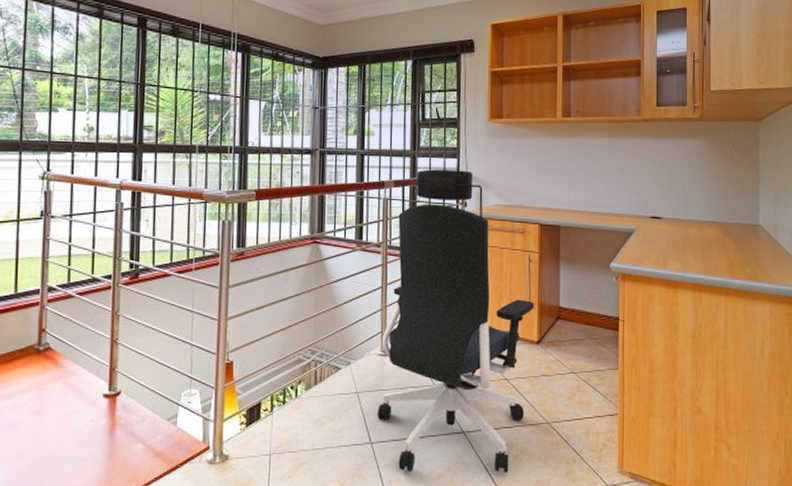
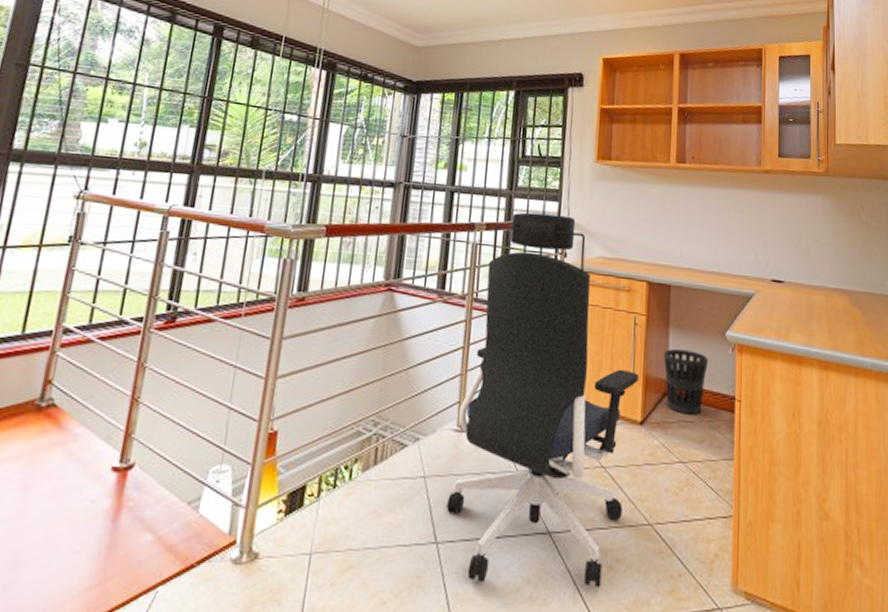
wastebasket: none [555,280,595,334] -> present [663,349,708,415]

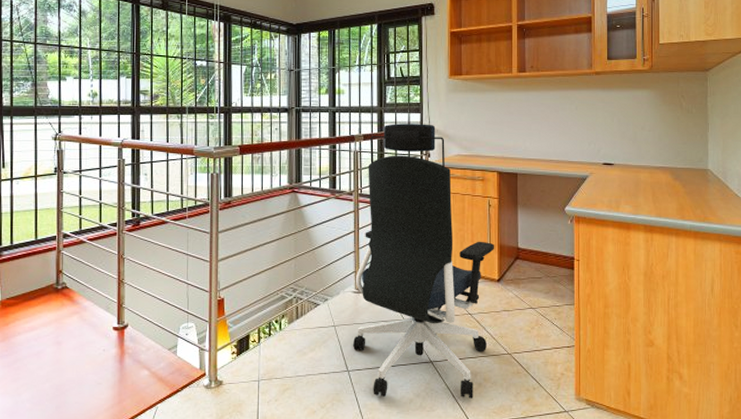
wastebasket: present [663,349,708,415] -> none [514,224,551,273]

